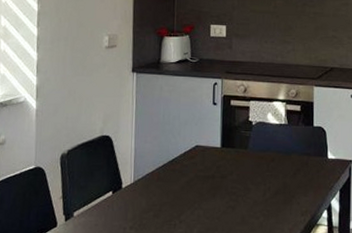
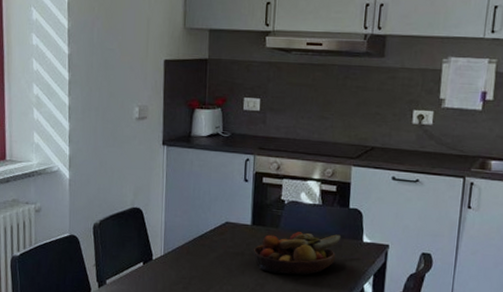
fruit bowl: none [223,152,308,195] -> present [252,232,342,275]

